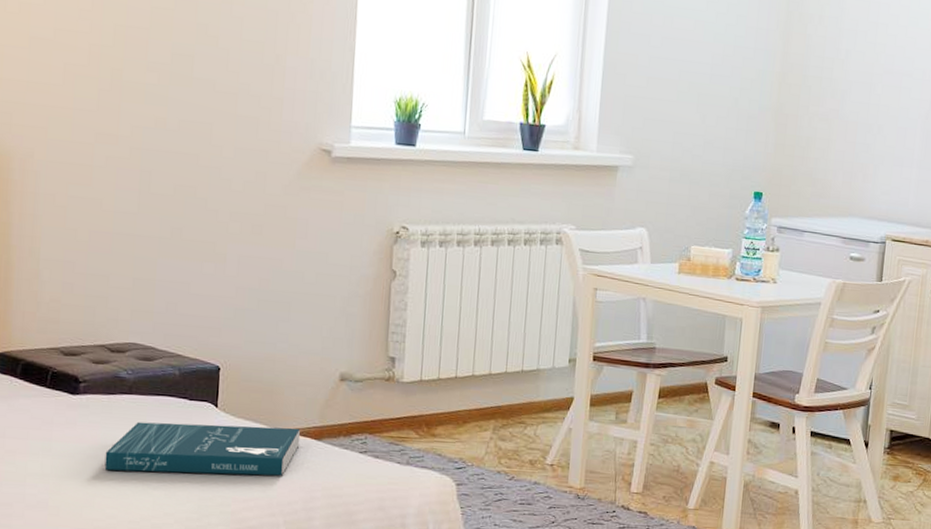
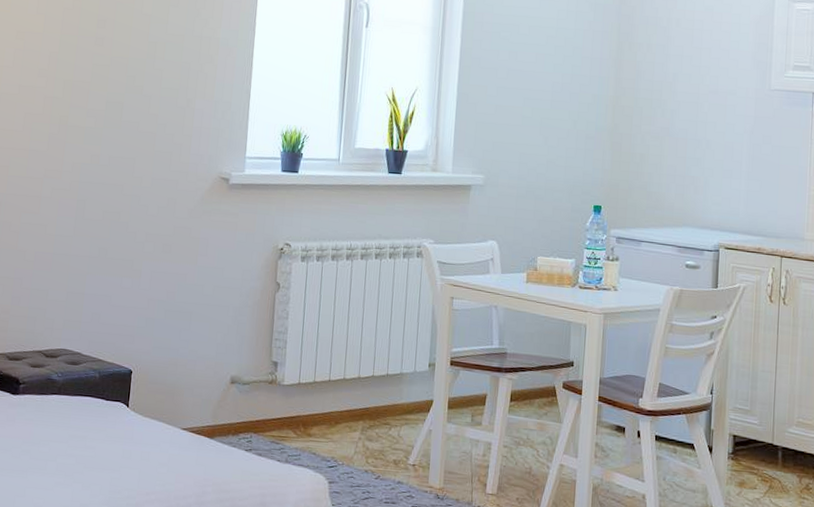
book: present [104,422,301,476] -> none [35,419,196,471]

